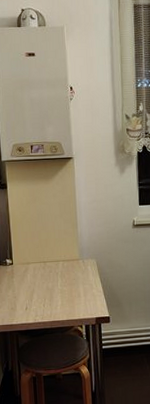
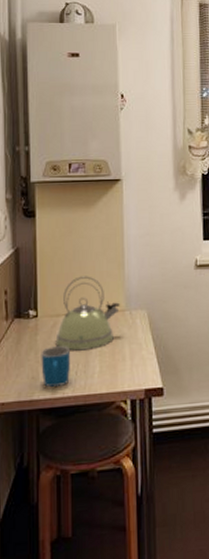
mug: none [17,286,39,315] -> present [41,346,70,387]
kettle: none [27,233,75,290] -> present [55,276,120,351]

